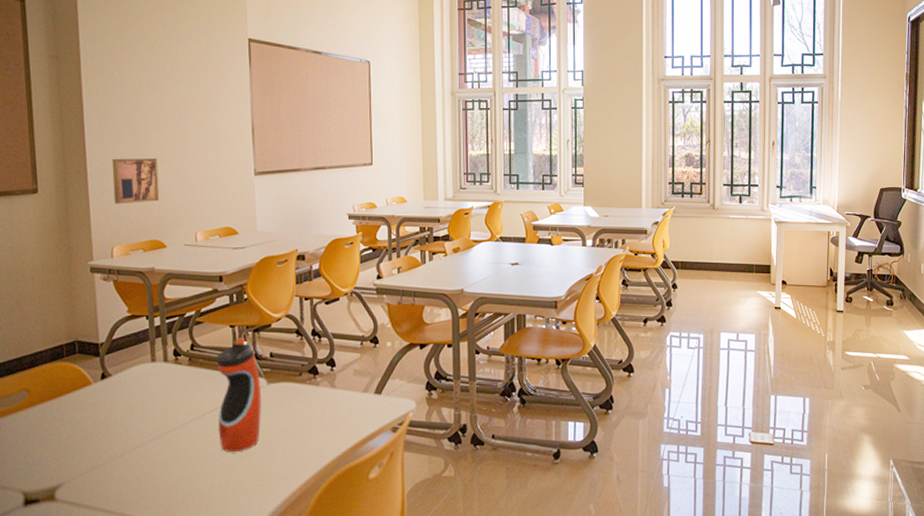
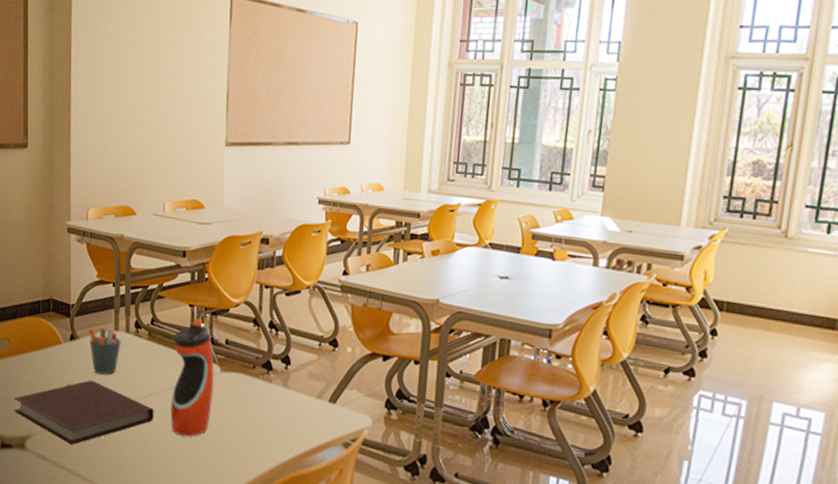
notebook: none [37,416,201,485] -> present [13,380,154,445]
wall art: present [112,158,160,204] -> none [92,117,134,166]
pen holder: none [121,360,159,408] -> present [88,327,121,375]

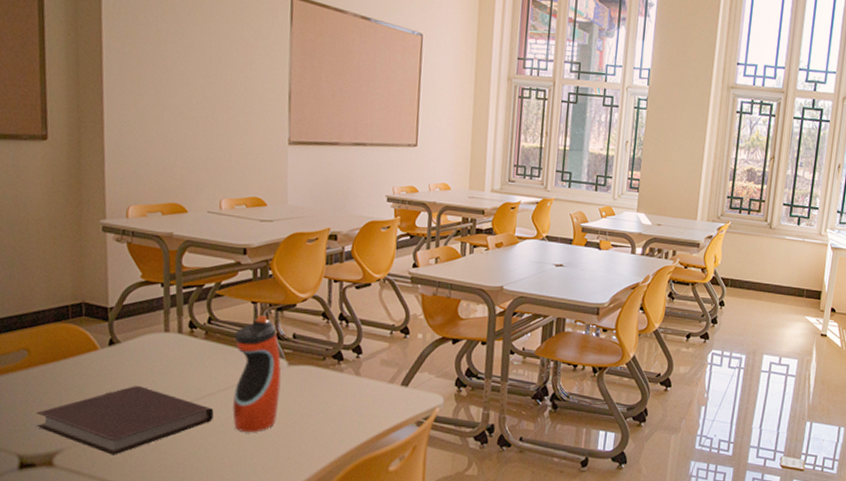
pen holder: present [88,327,121,375] -> none [131,329,173,379]

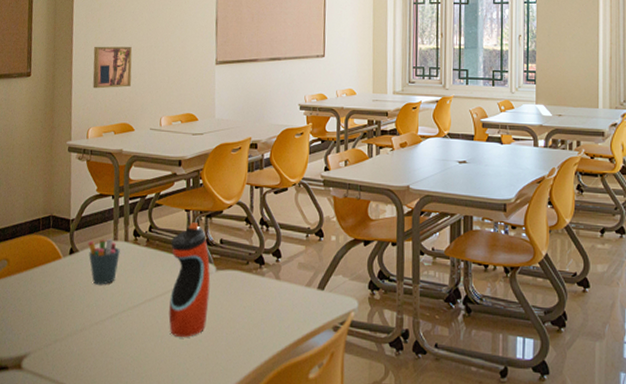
notebook: present [35,386,214,455] -> none [10,292,153,359]
wall art: none [131,110,183,162] -> present [92,46,132,89]
pen holder: none [131,329,173,379] -> present [87,238,120,285]

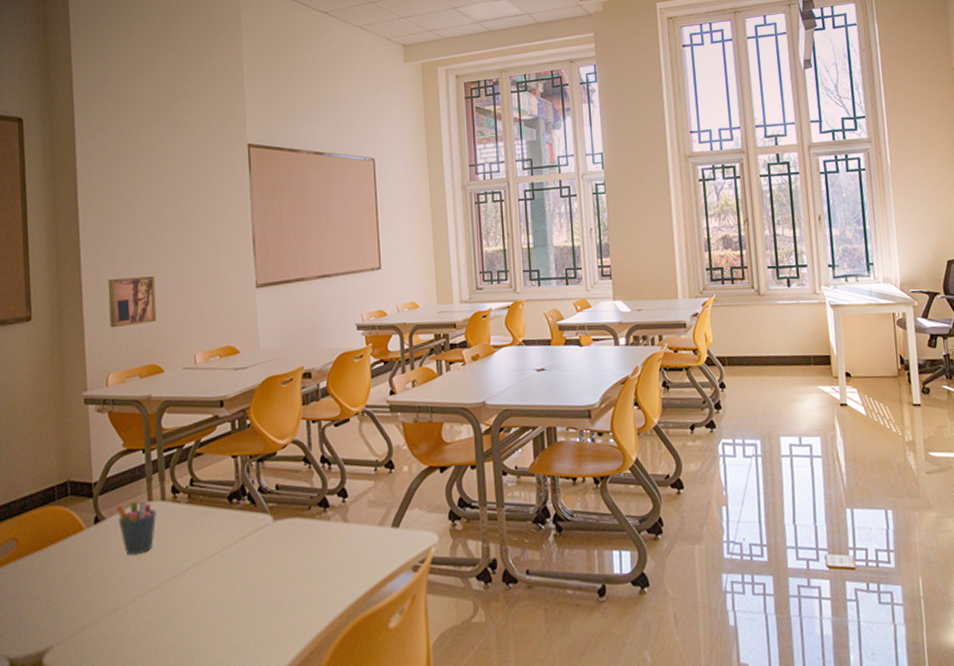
water bottle: present [168,222,211,337] -> none [217,469,267,602]

